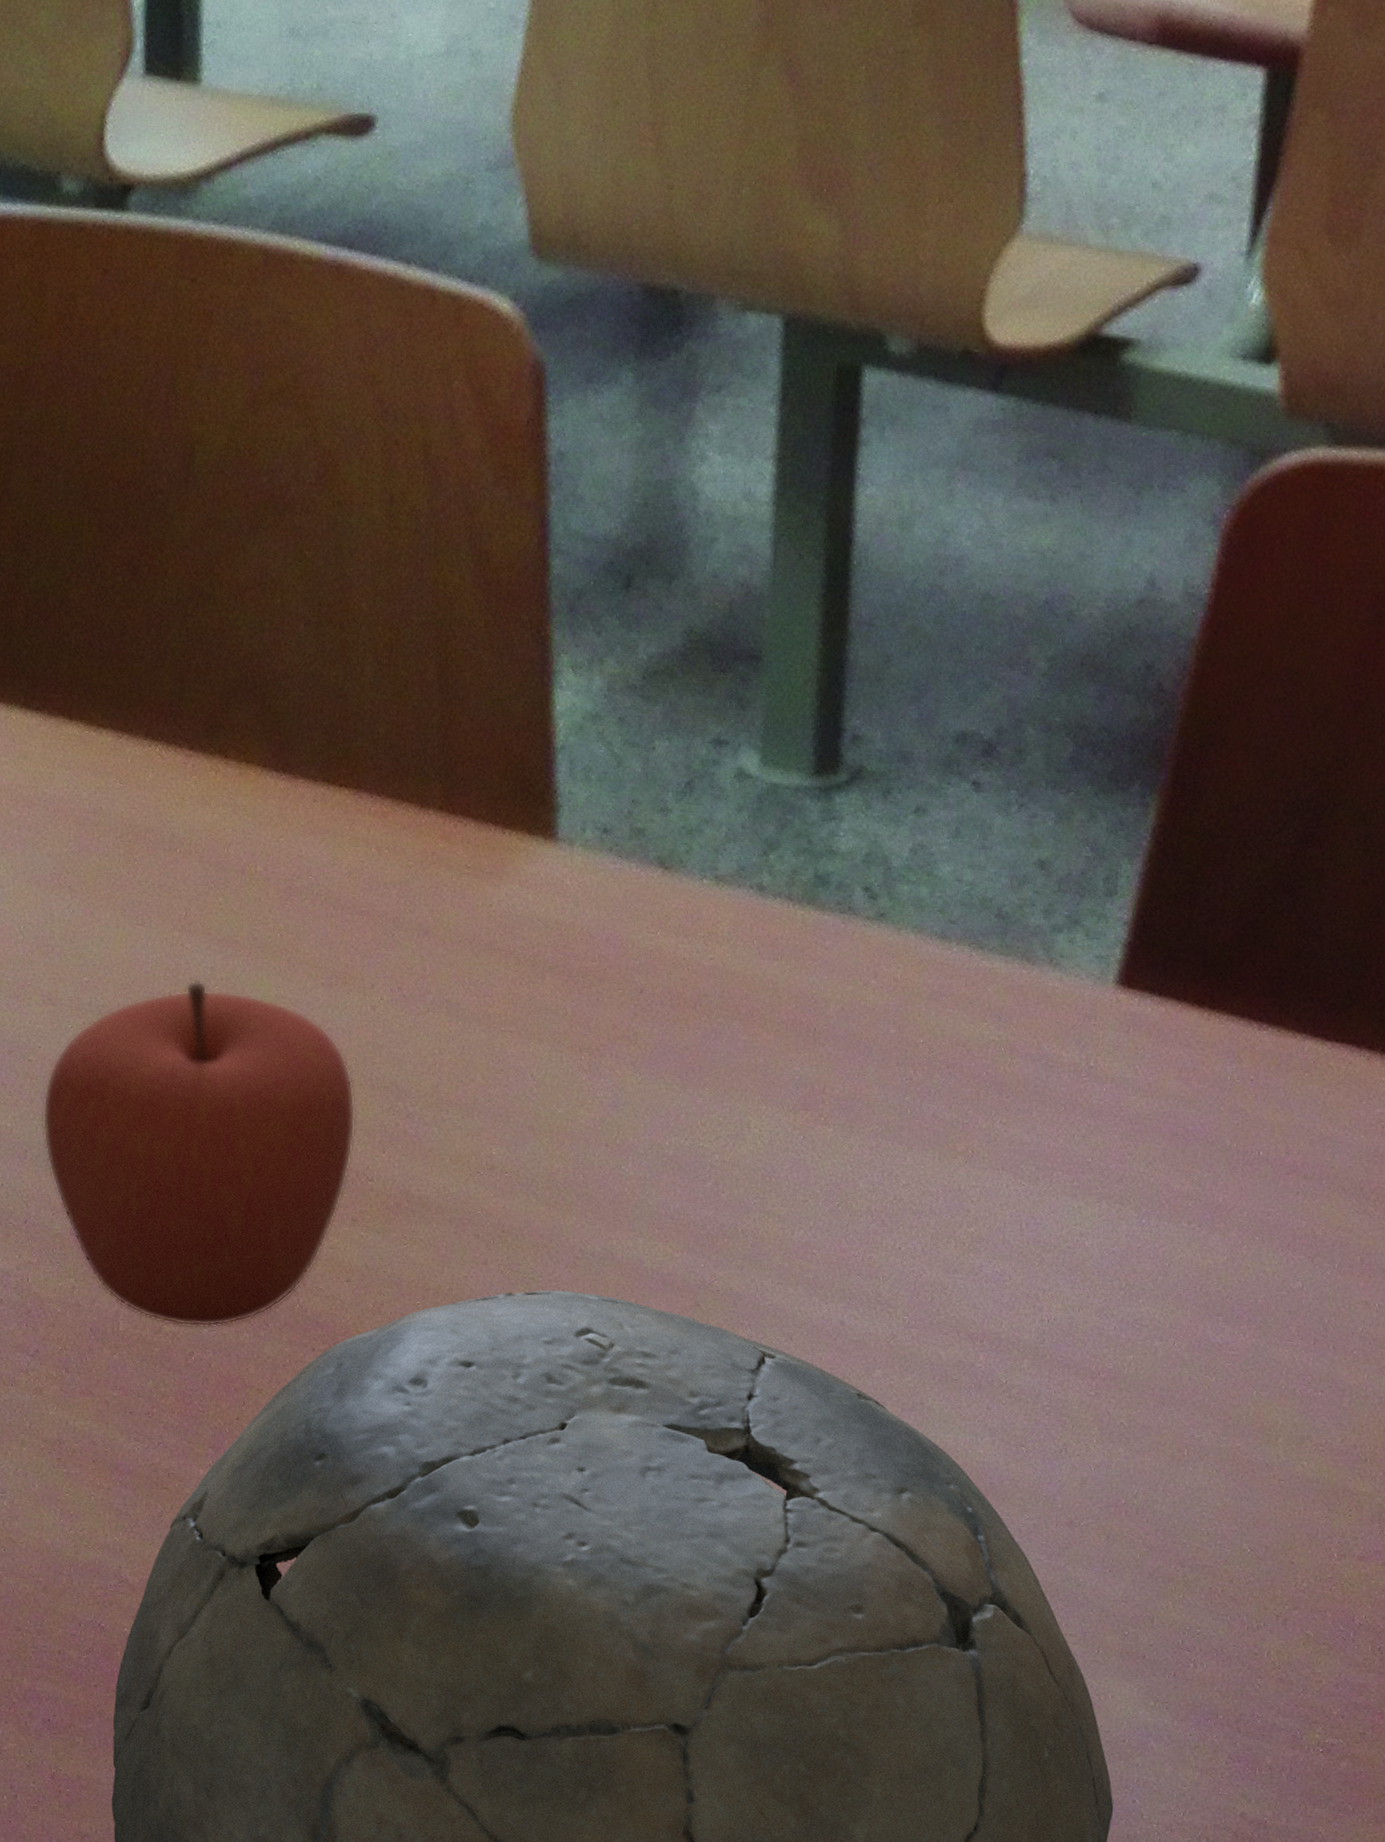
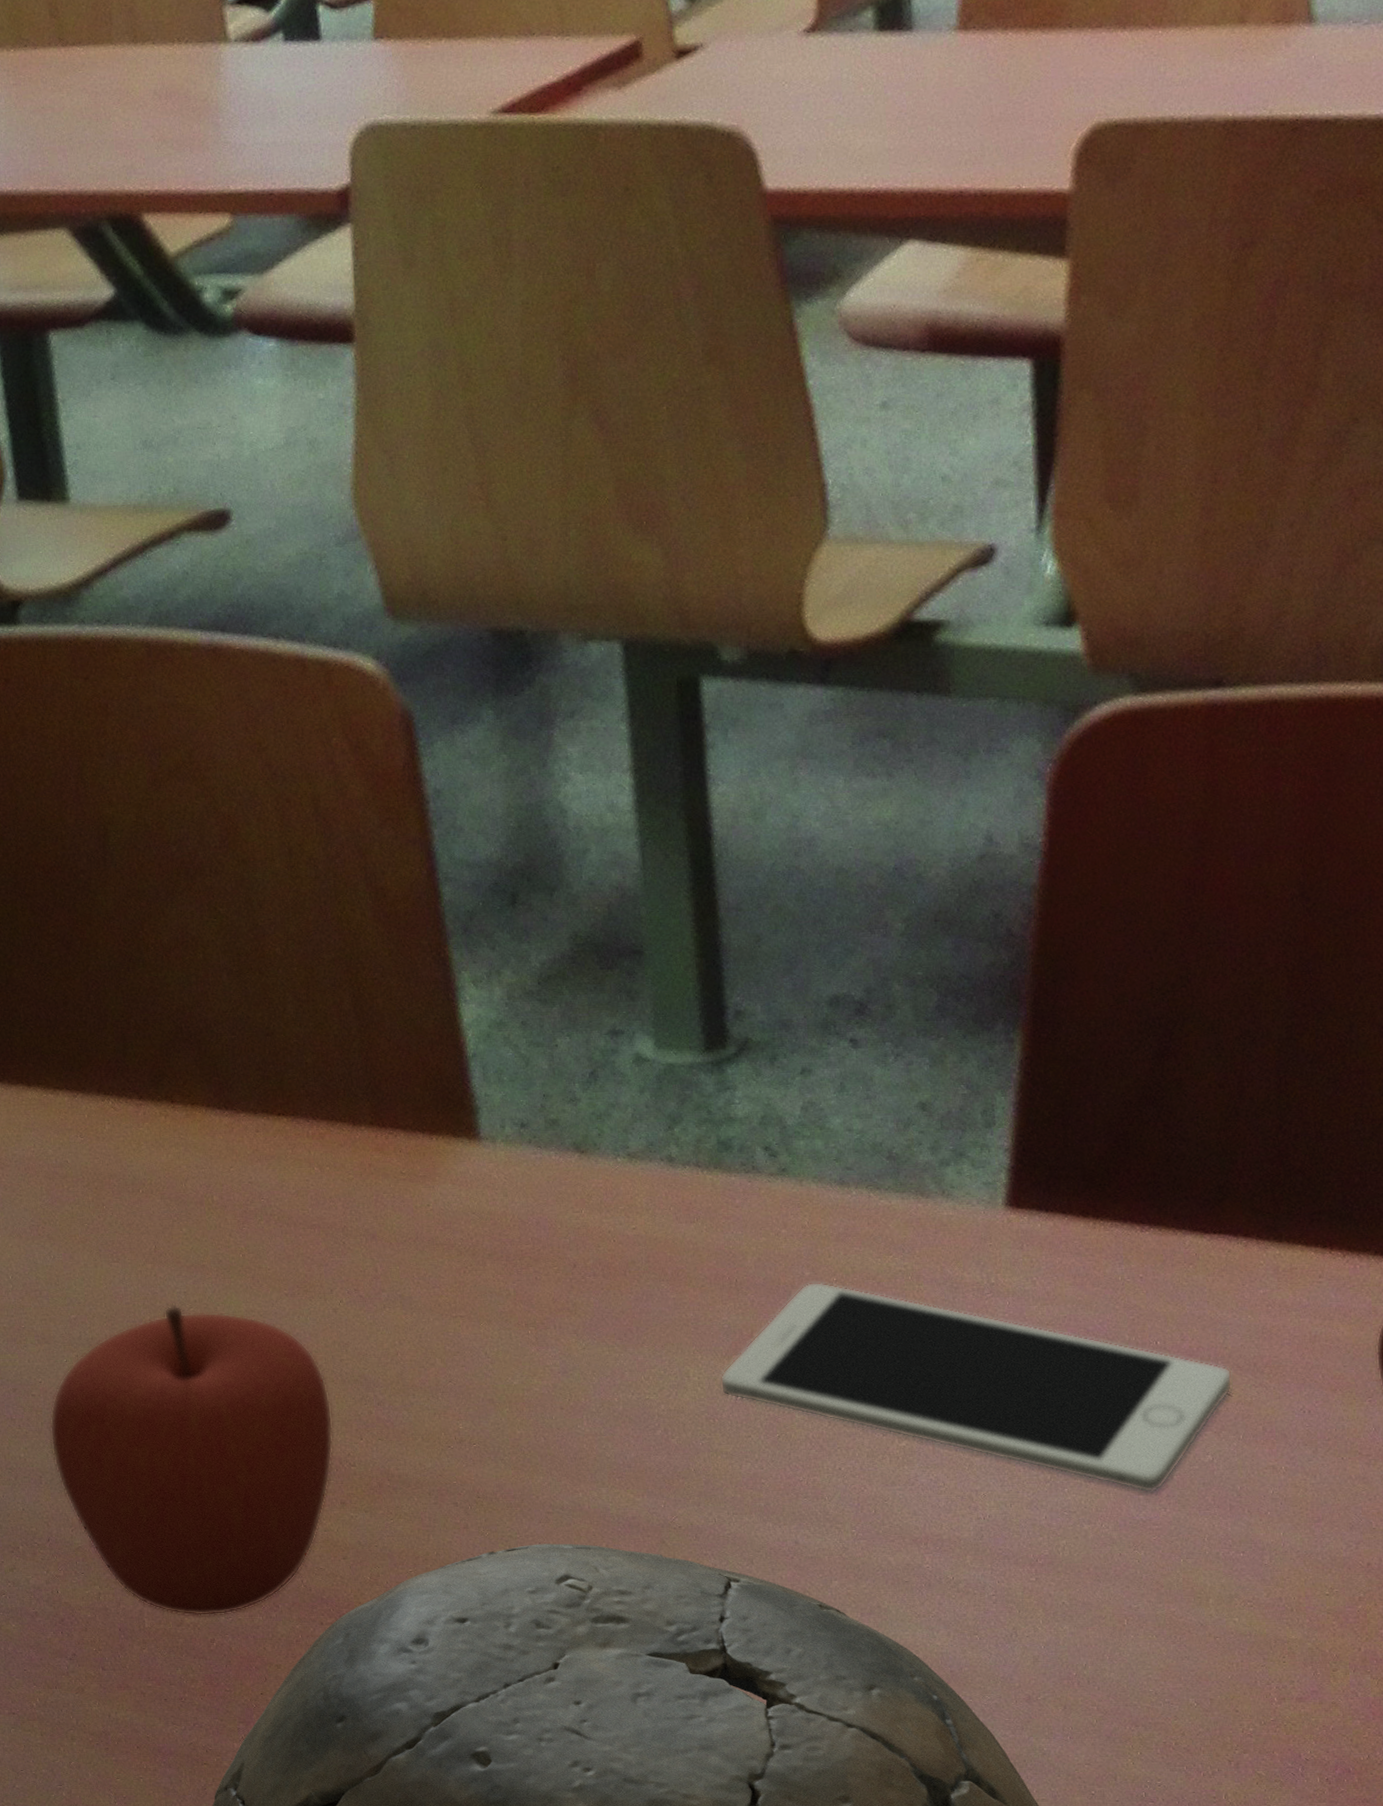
cell phone: none [782,1040,1336,1316] -> present [720,1281,1233,1493]

